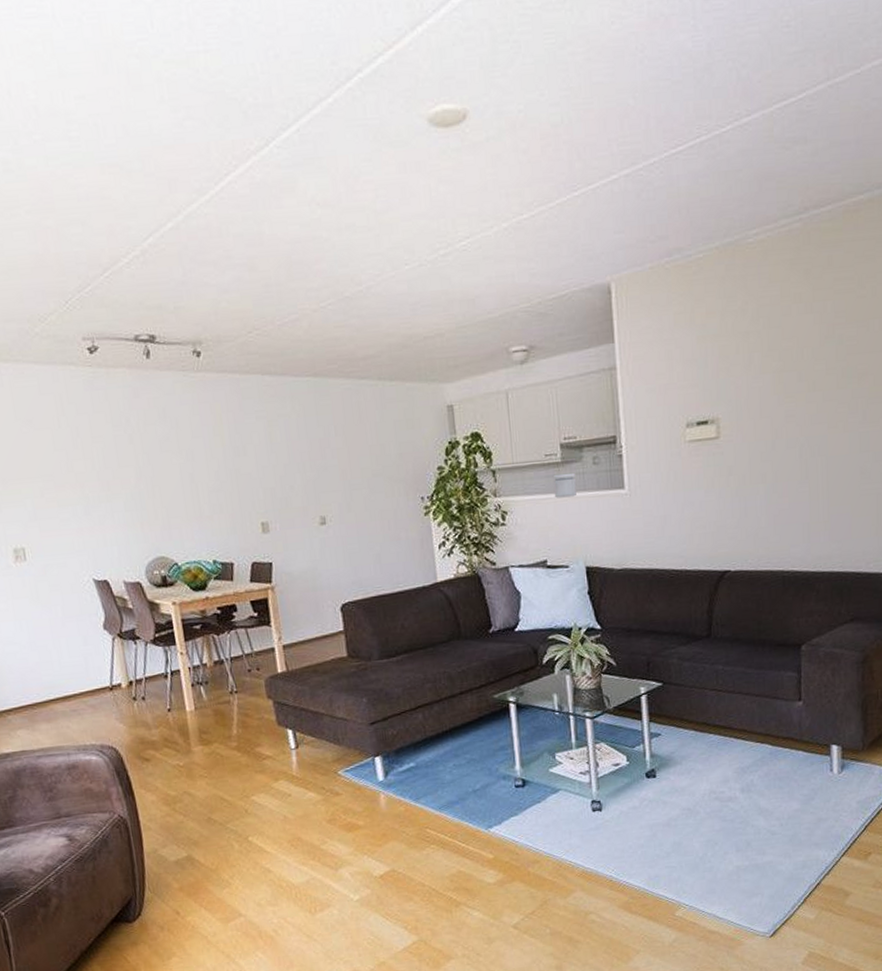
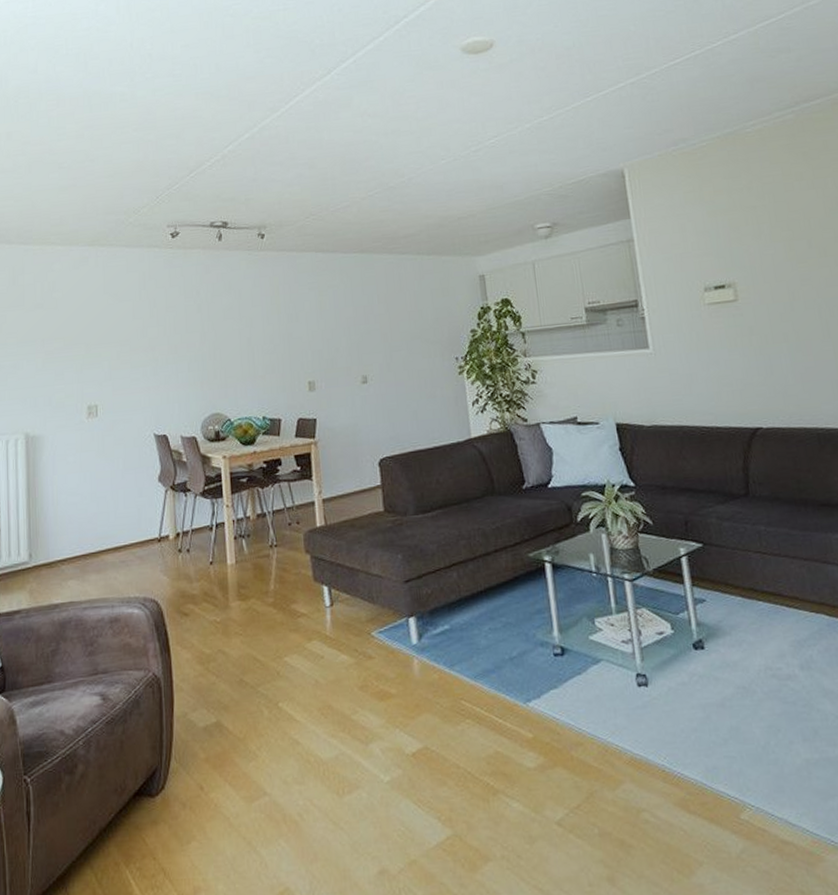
jar: present [553,472,576,498] -> none [580,334,603,358]

